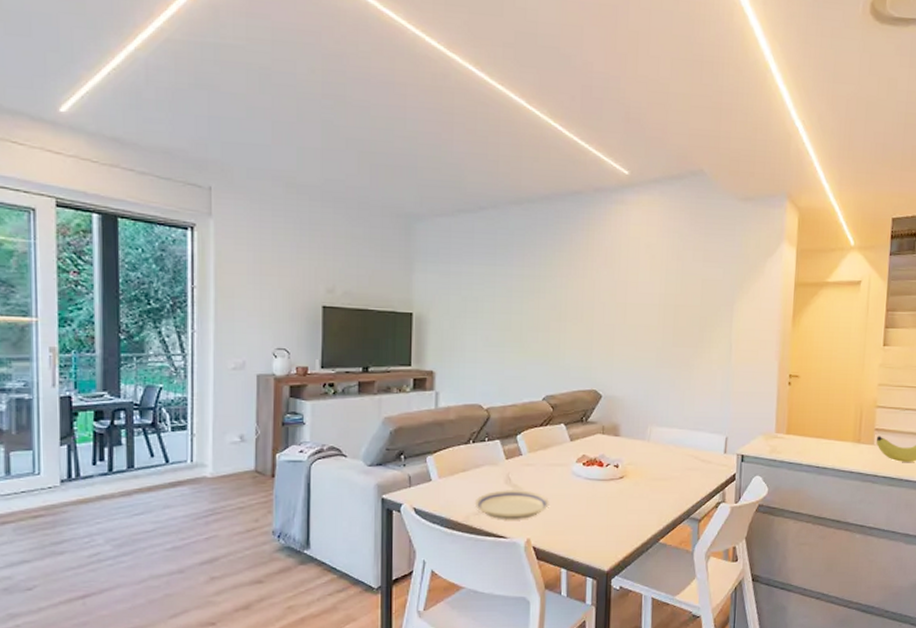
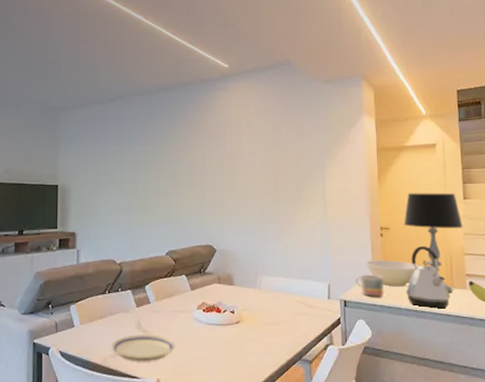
mug: none [756,427,787,451] -> present [355,274,384,296]
bowl: none [769,411,827,441] -> present [366,260,419,287]
kettle: none [809,397,856,465] -> present [405,246,451,309]
table lamp: none [815,336,879,449] -> present [404,193,463,294]

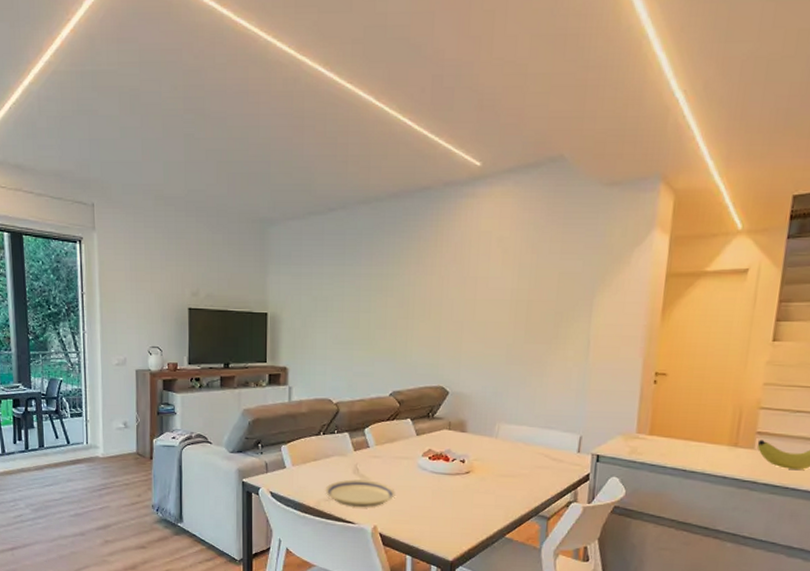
mug: present [355,274,384,296] -> none [614,427,650,452]
bowl: present [366,260,419,287] -> none [630,411,698,443]
table lamp: present [404,193,463,294] -> none [686,331,765,453]
kettle: present [405,246,451,309] -> none [675,397,732,470]

